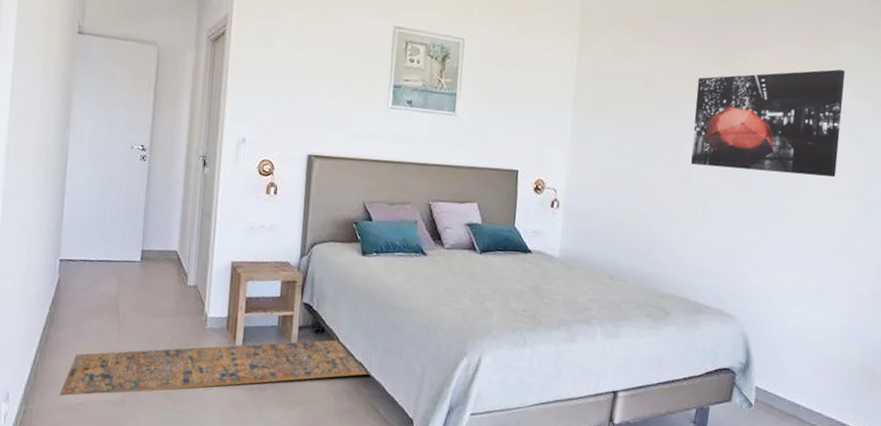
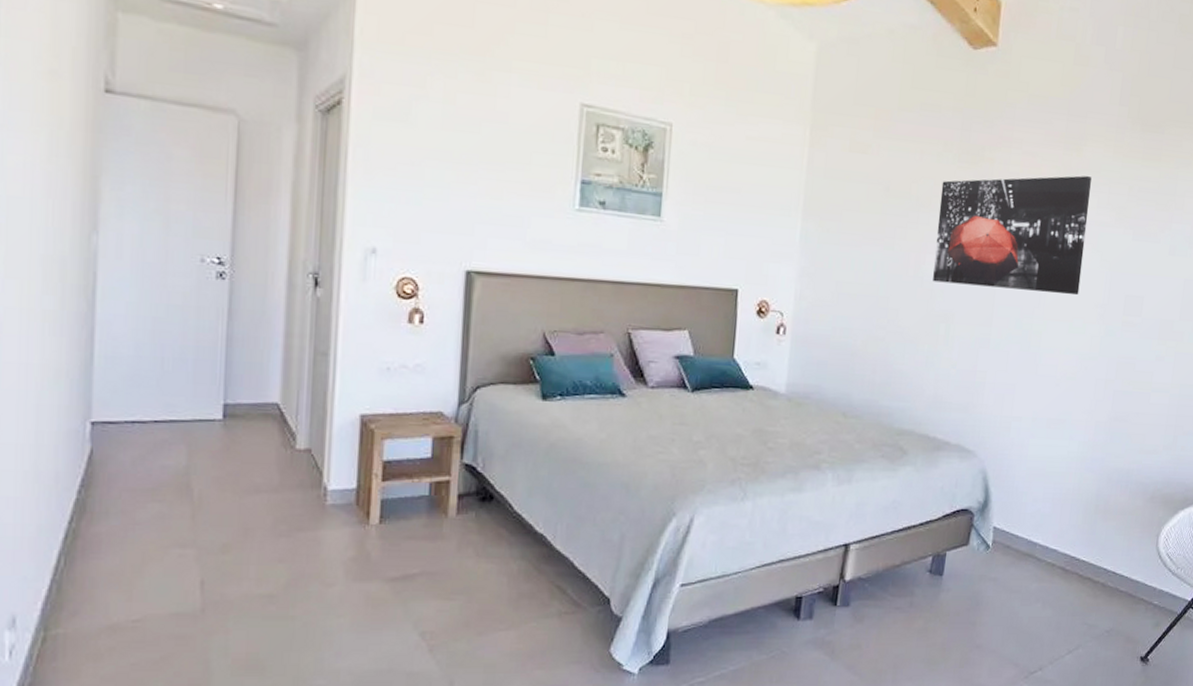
rug: present [59,339,369,396] -> none [100,508,553,613]

